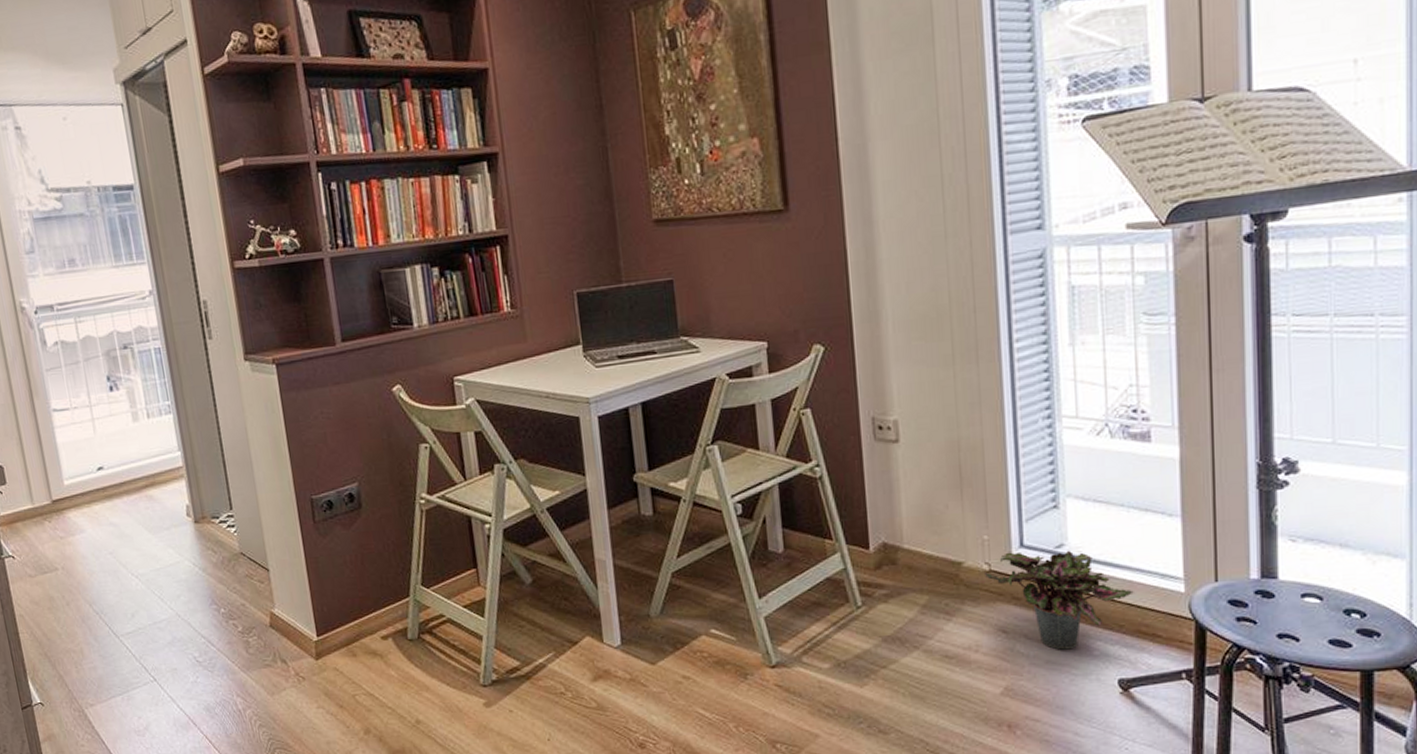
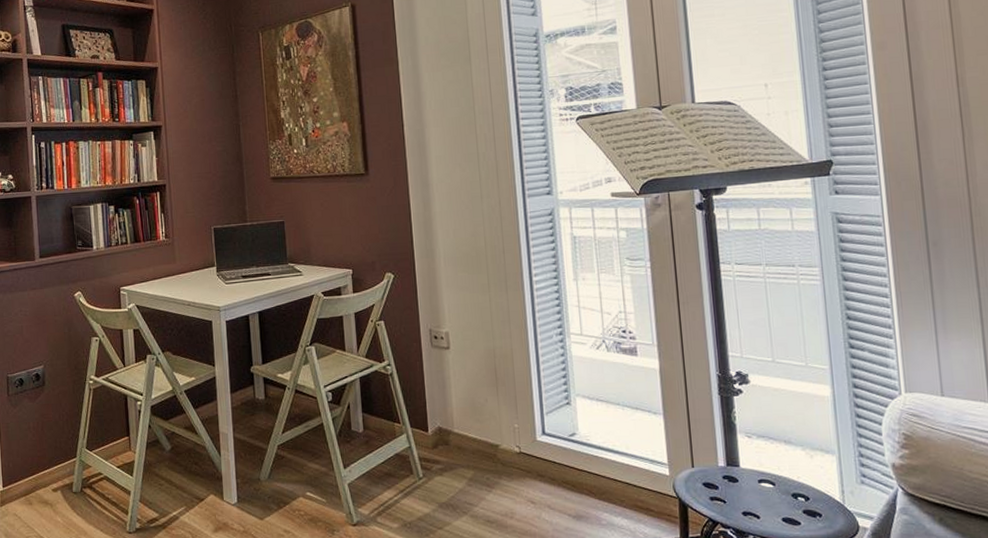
potted plant: present [985,550,1134,650] -> none [516,438,631,519]

